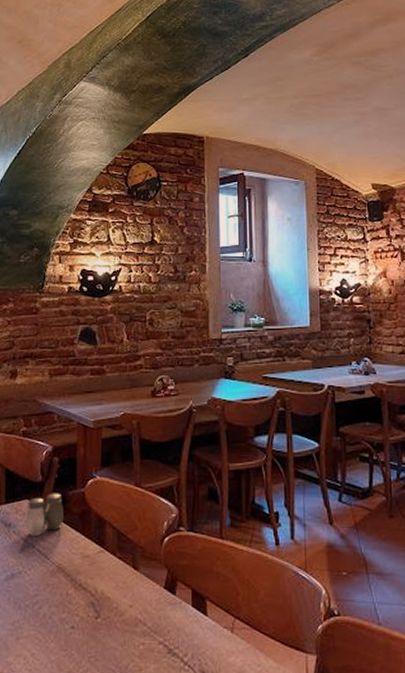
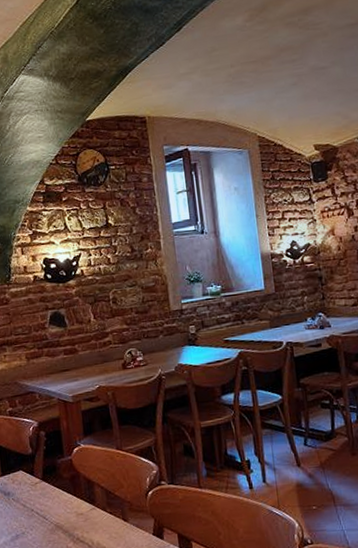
salt and pepper shaker: present [26,493,64,537] -> none [22,462,56,502]

